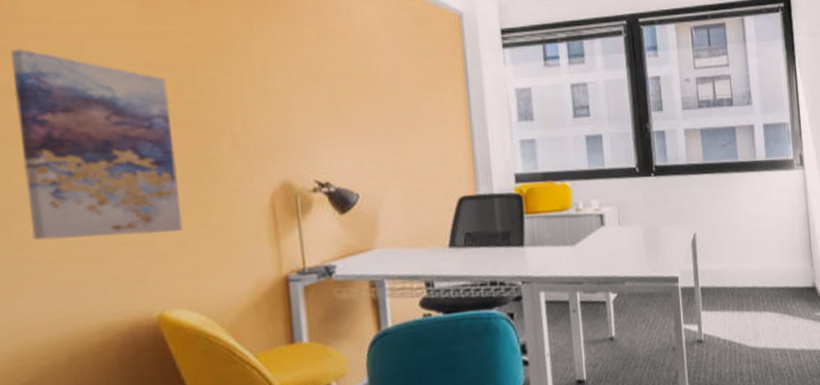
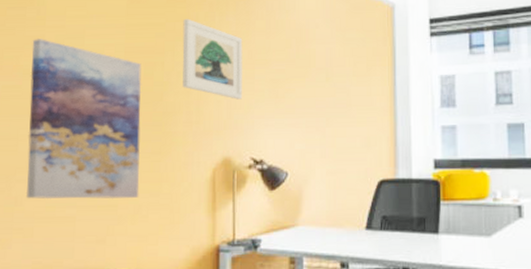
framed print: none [213,26,297,118] -> present [182,18,243,100]

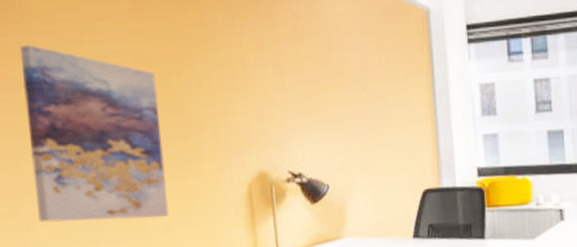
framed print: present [182,18,243,100] -> none [198,22,273,111]

